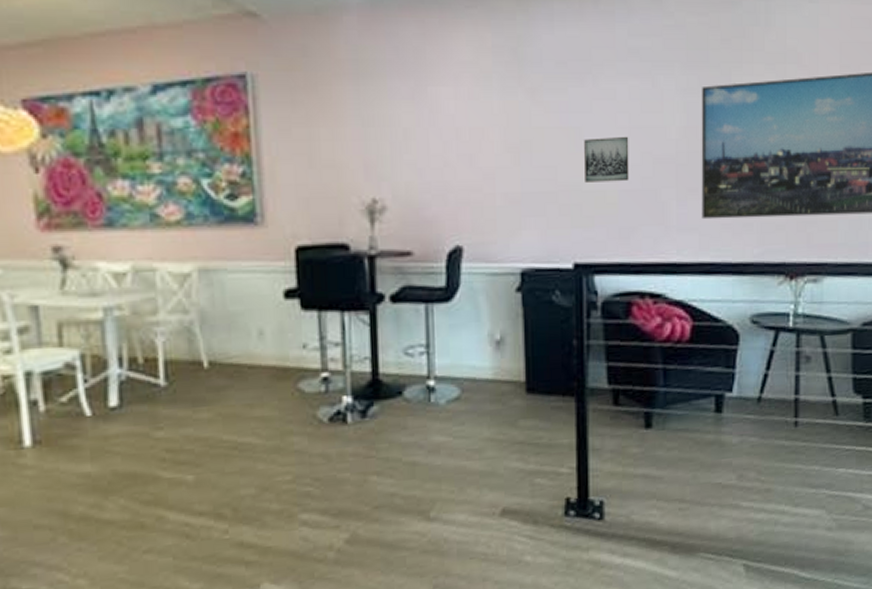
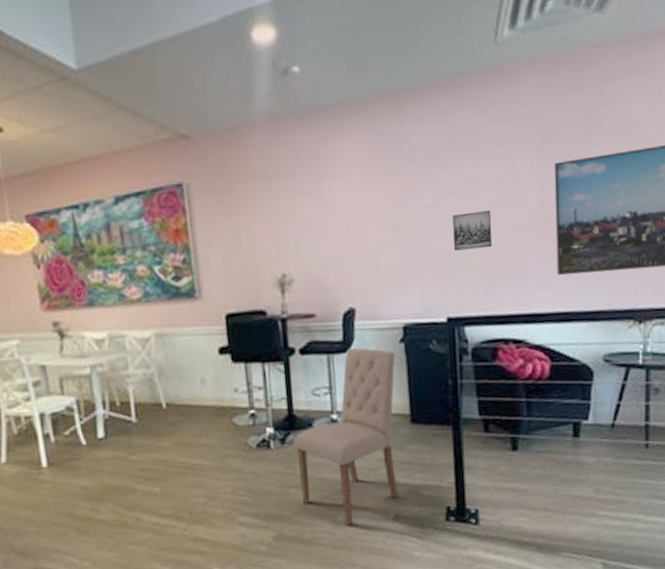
dining chair: none [377,296,510,523] -> present [293,348,399,525]

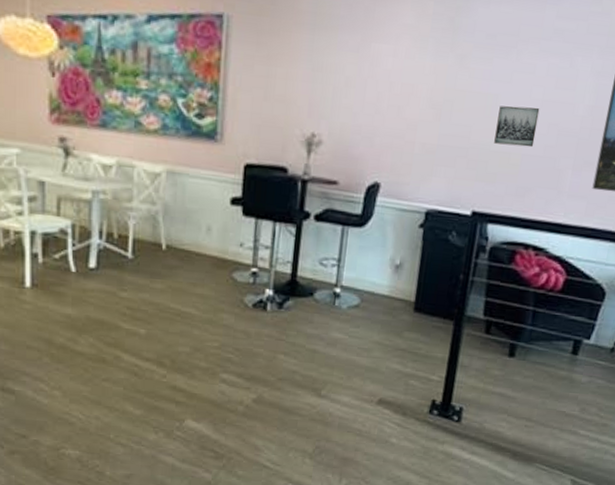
dining chair: present [293,348,399,525] -> none [289,223,412,401]

